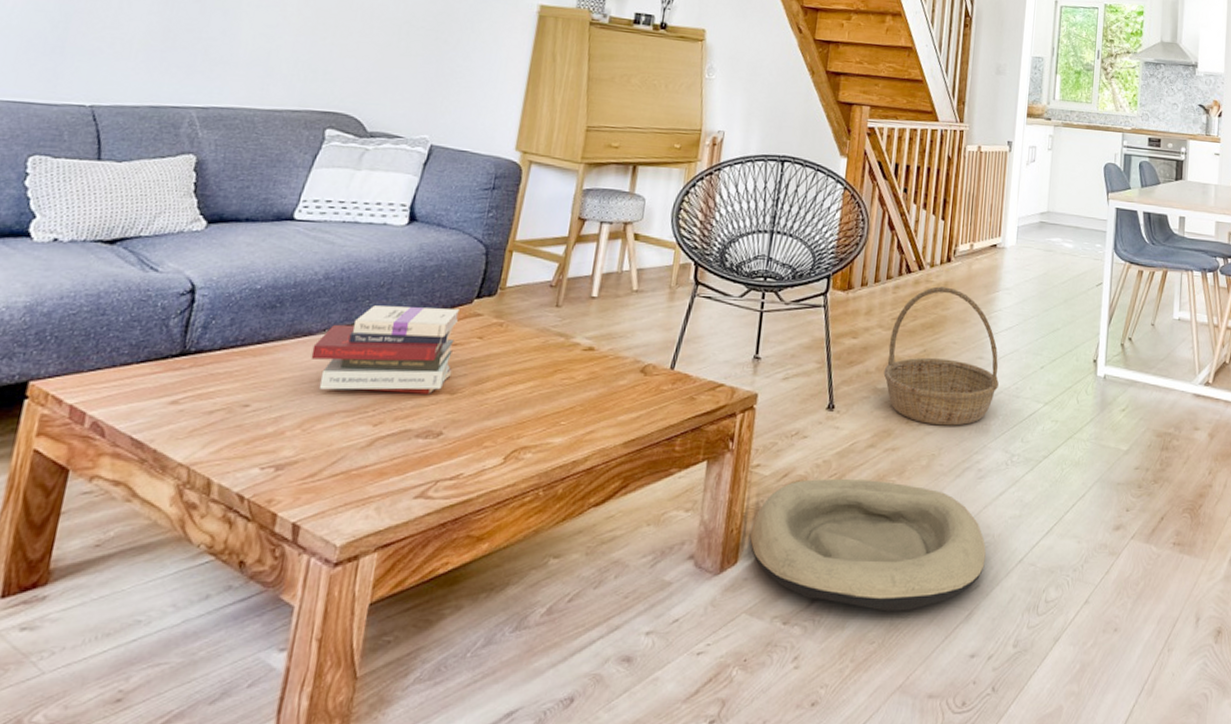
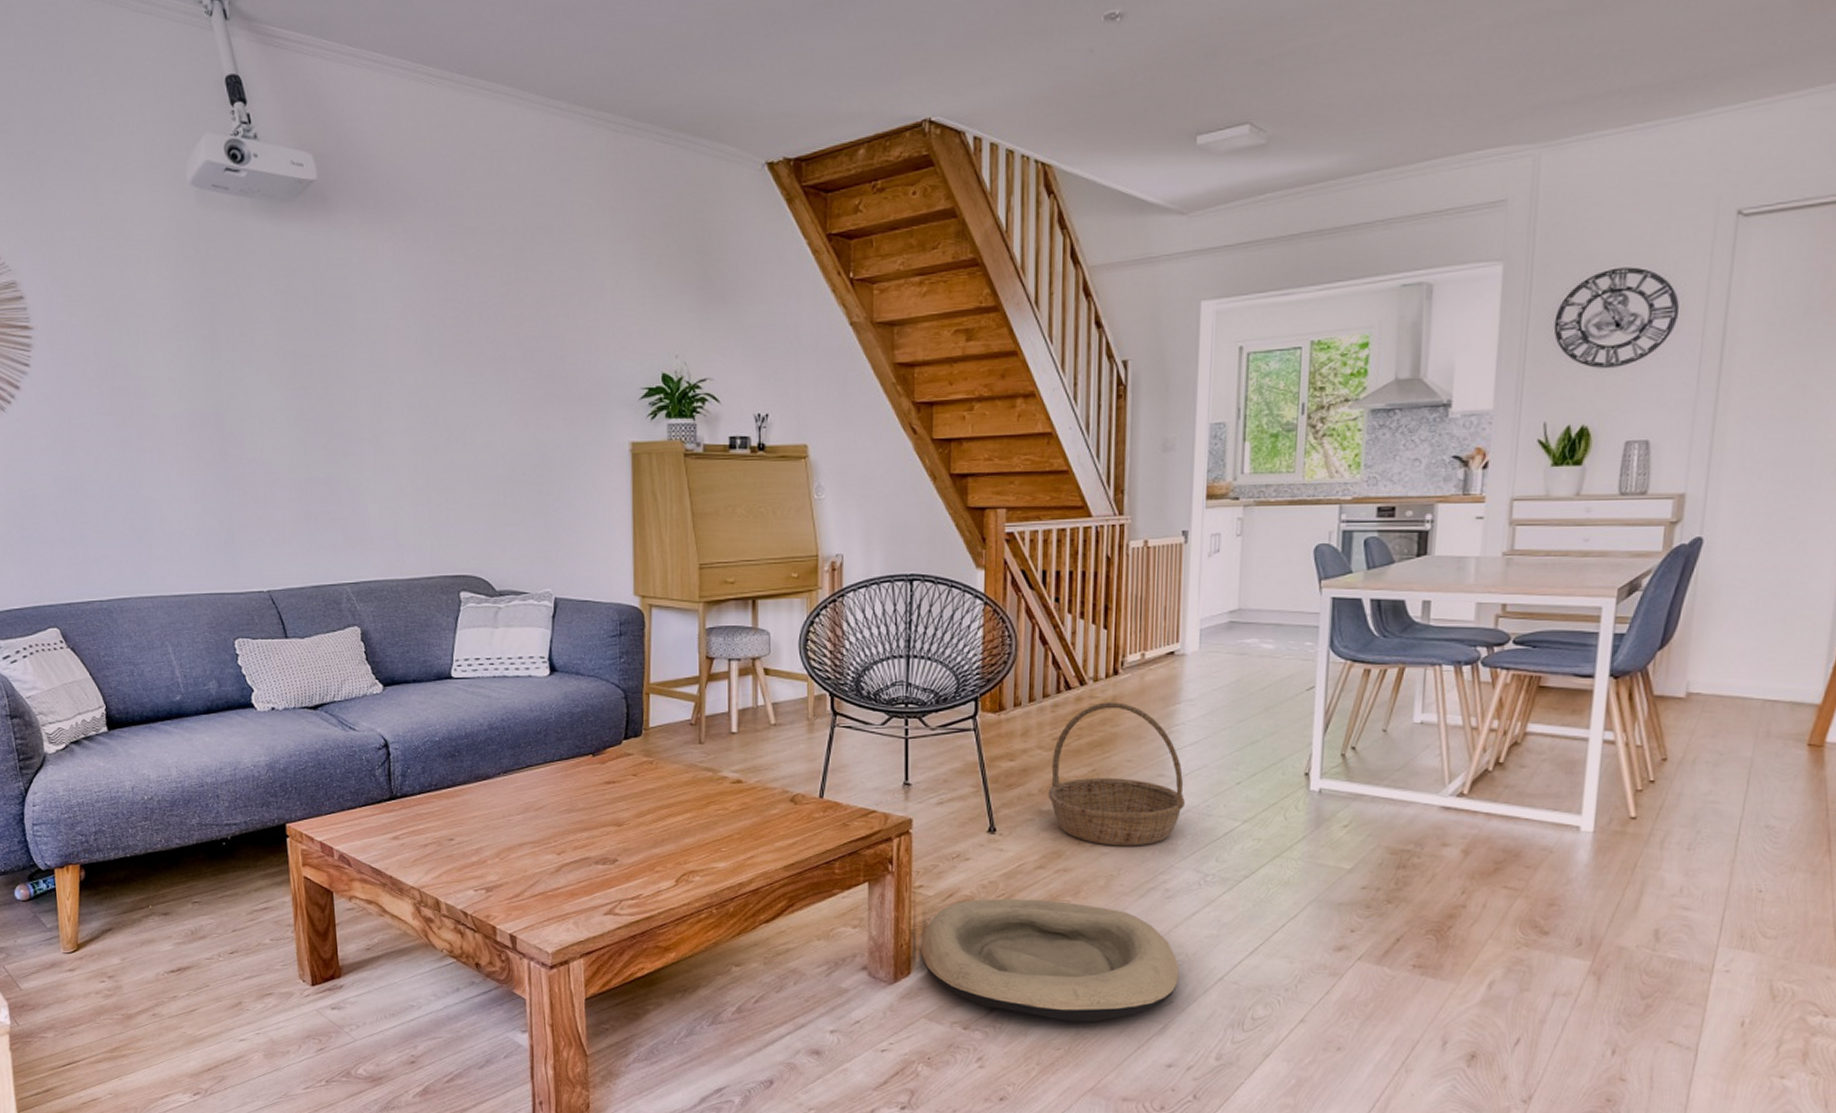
books: present [310,305,461,394] -> none [493,750,616,827]

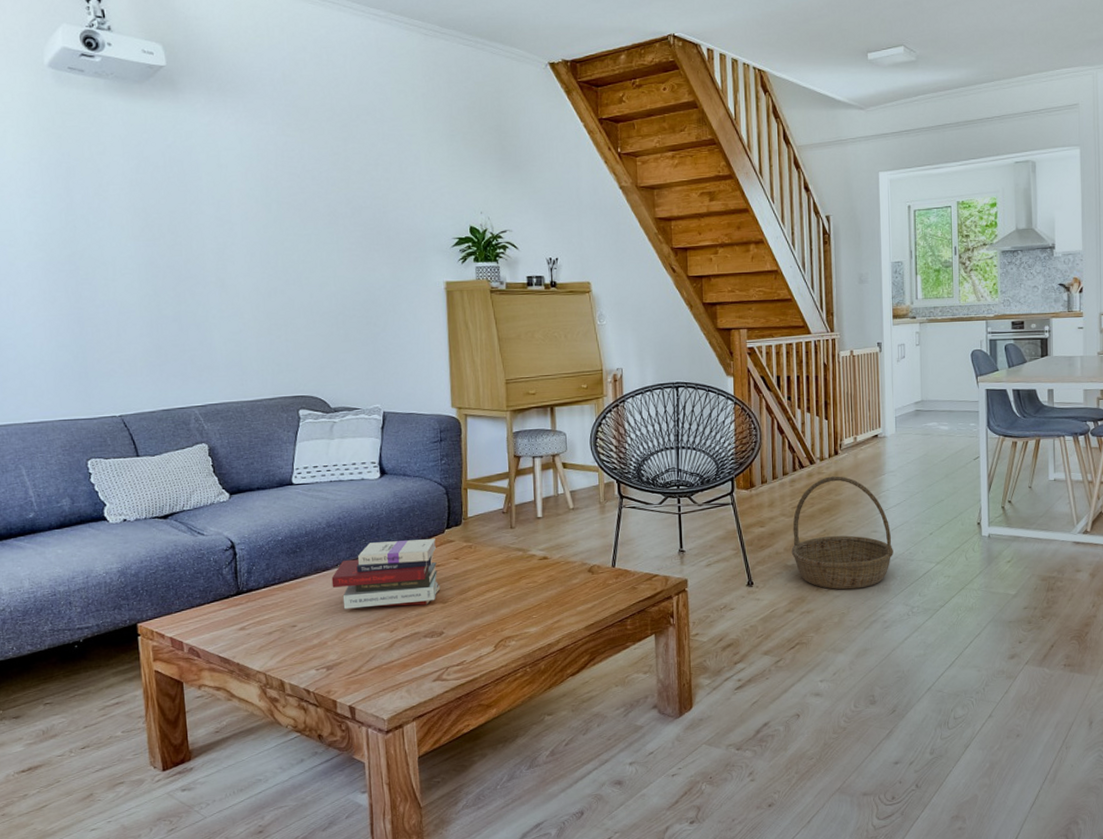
books: none [493,750,616,827] -> present [331,539,441,609]
dog bed: present [921,899,1179,1022] -> none [699,637,898,735]

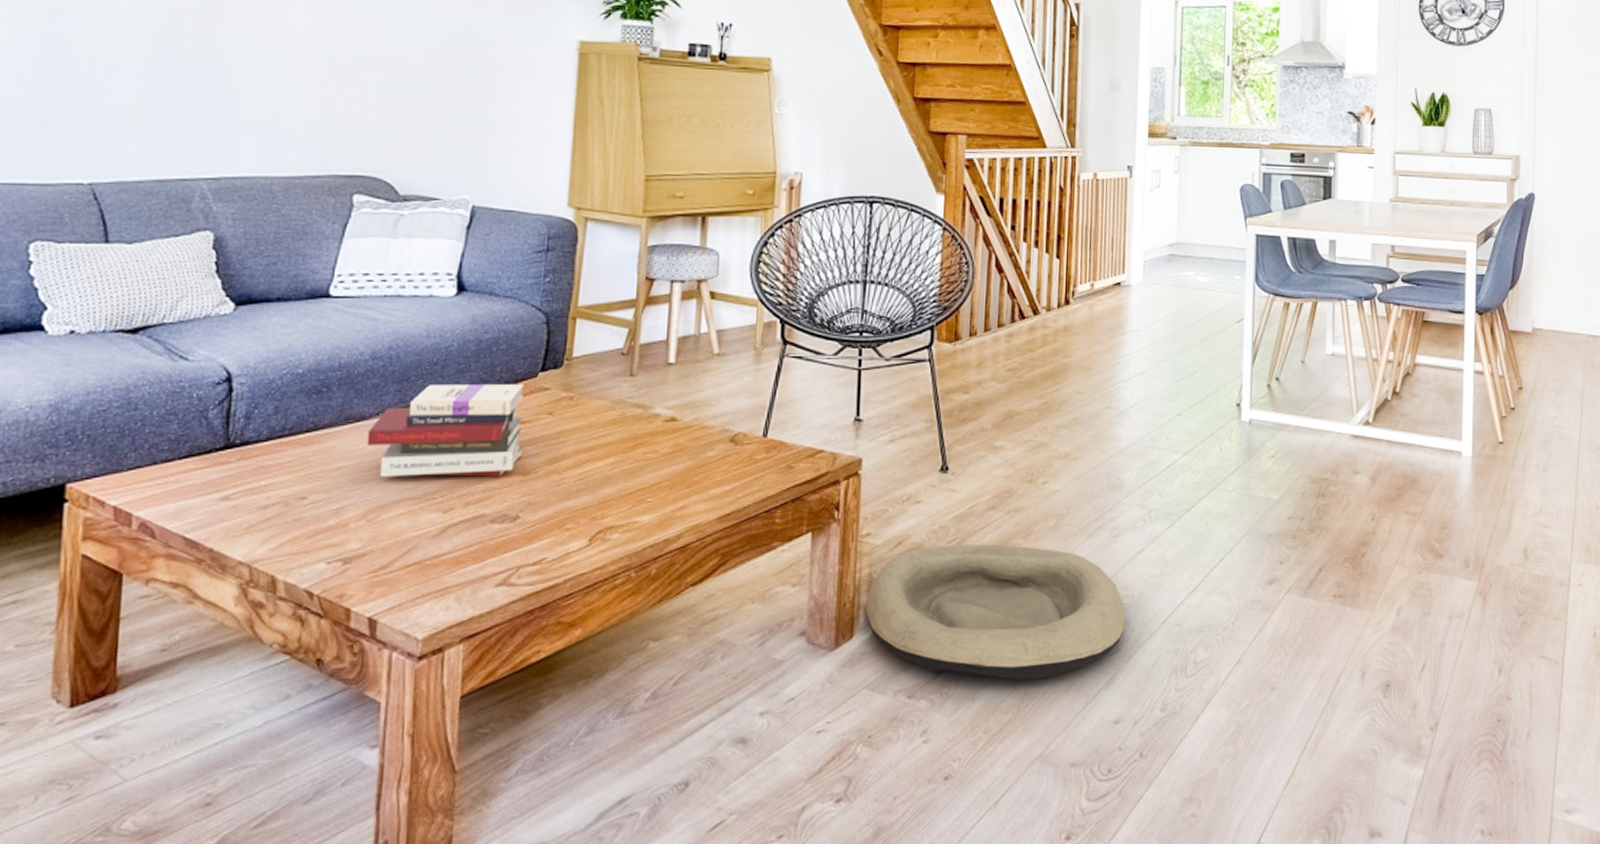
dog bed: none [699,637,898,735] -> present [865,544,1126,681]
basket: present [791,476,893,590] -> none [1001,332,1131,483]

